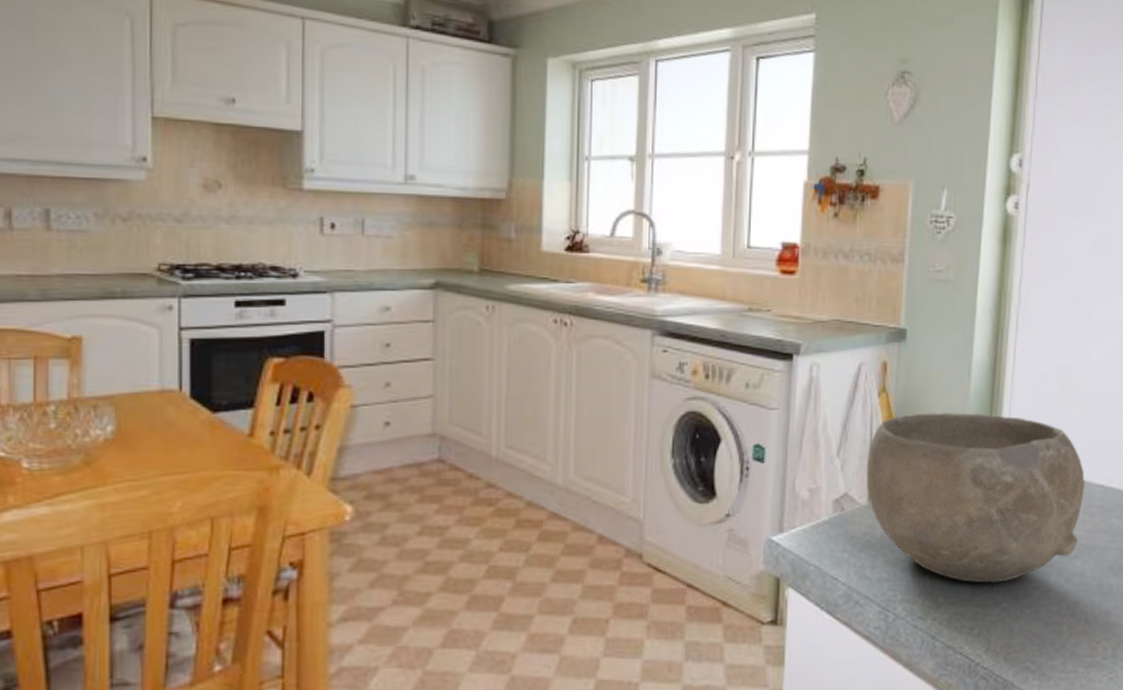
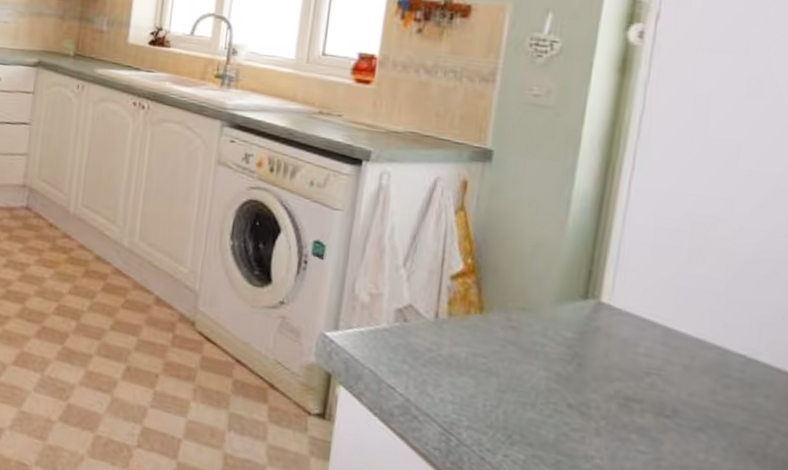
bowl: present [866,413,1086,583] -> none [434,237,719,437]

